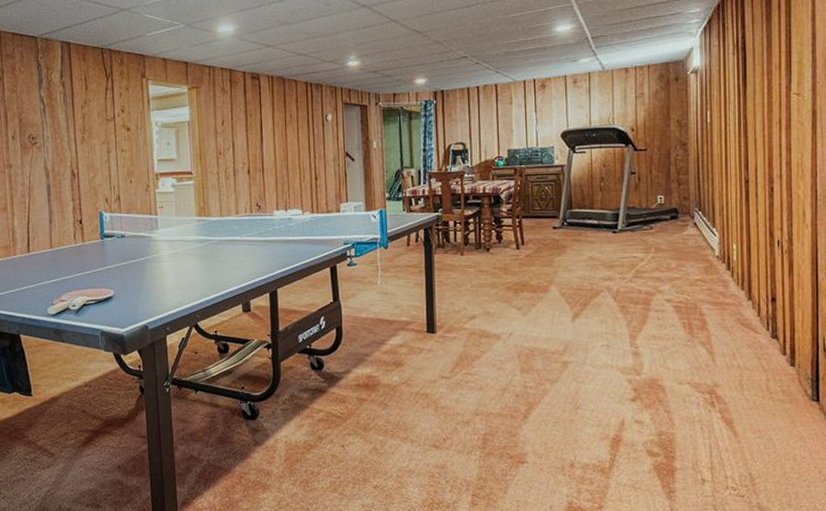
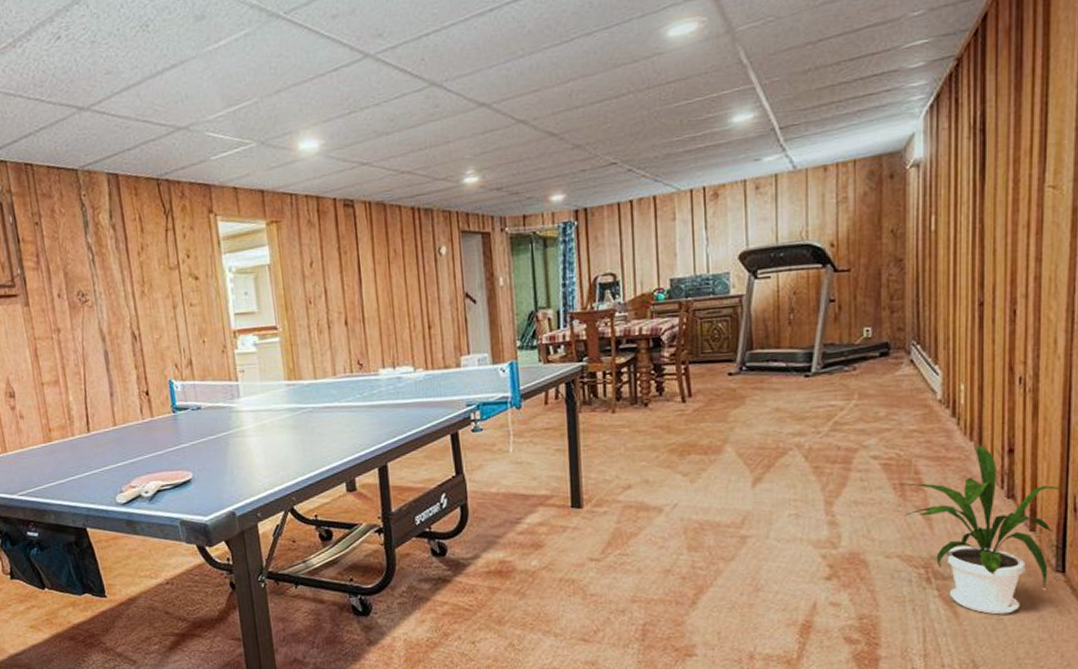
house plant: none [687,294,817,435] -> present [898,445,1066,615]

